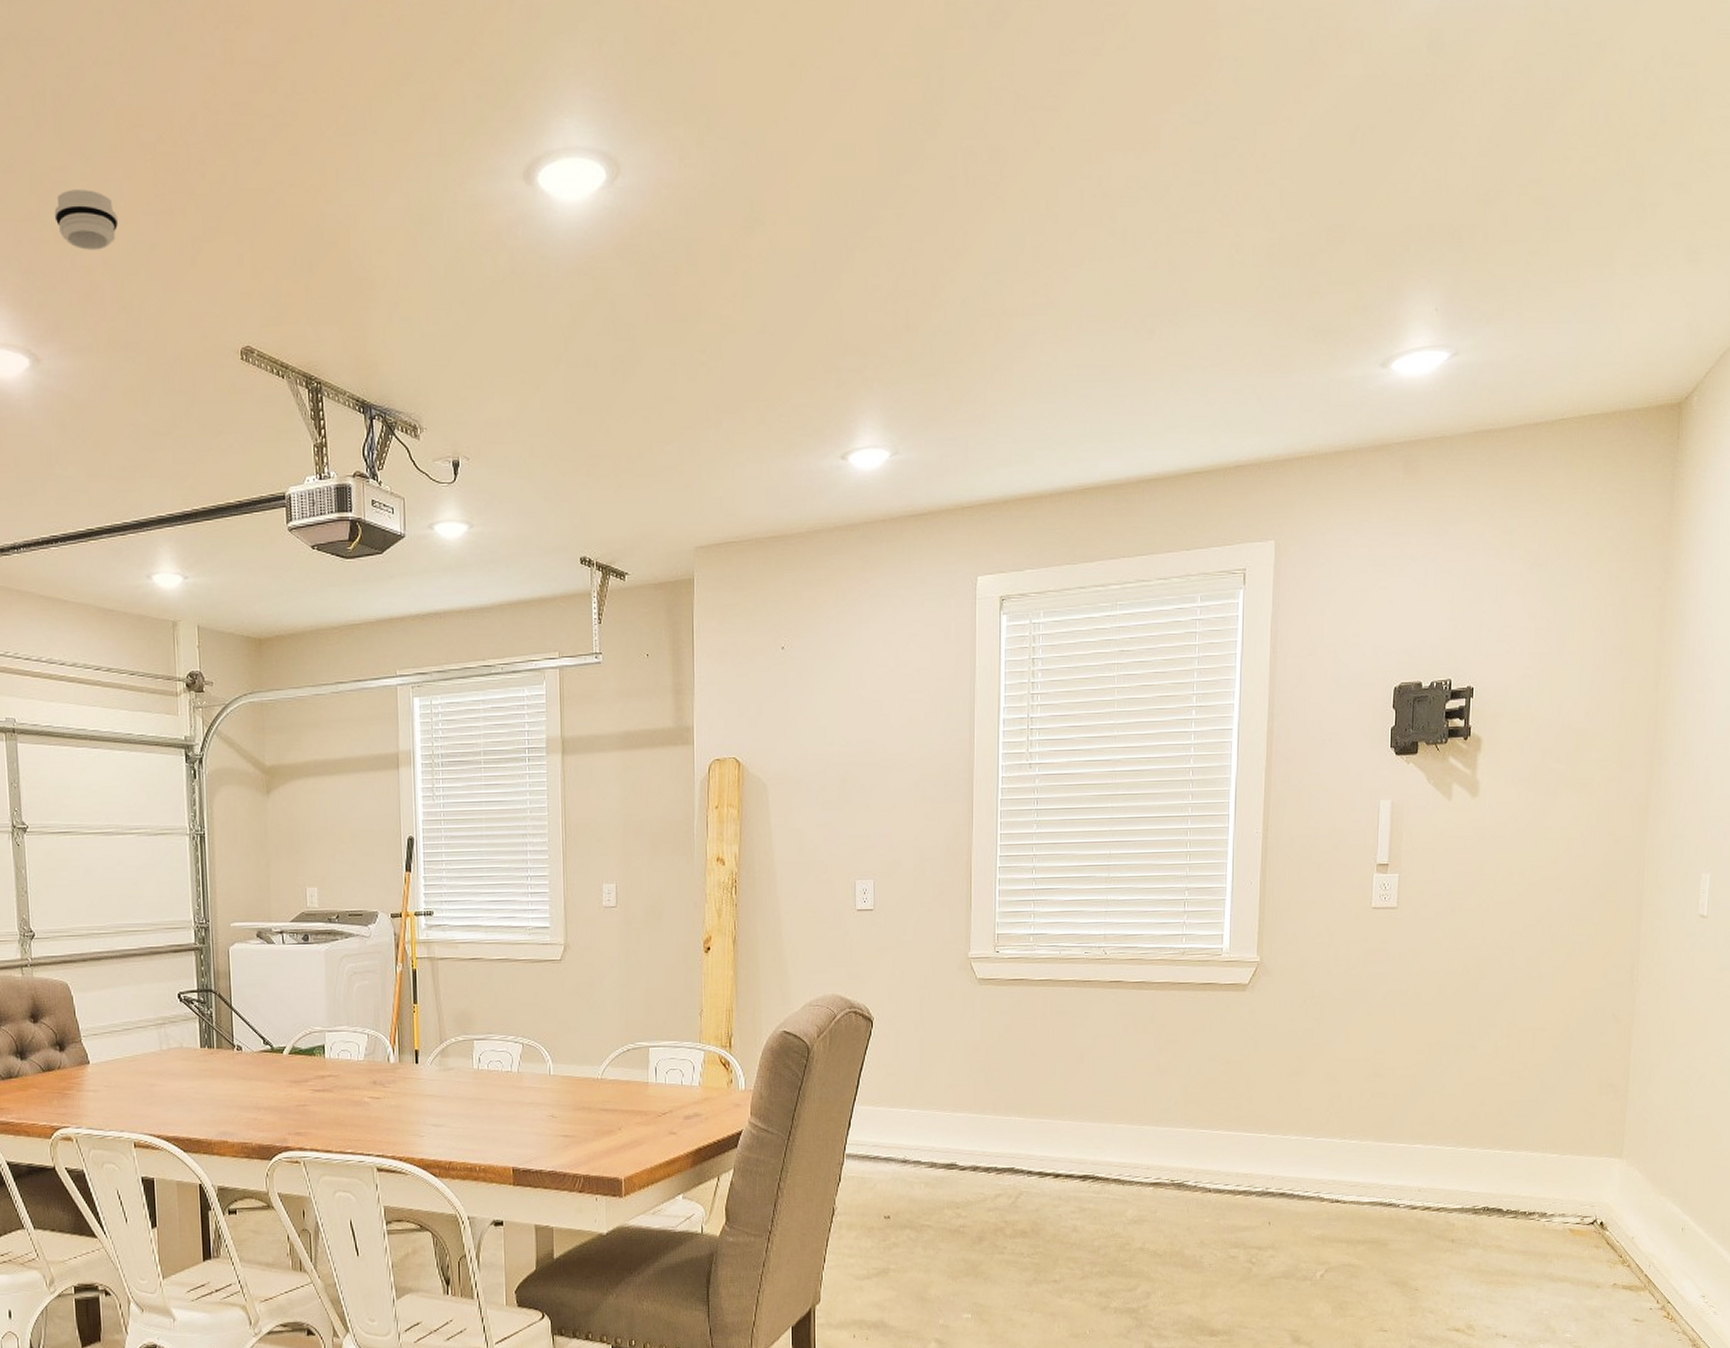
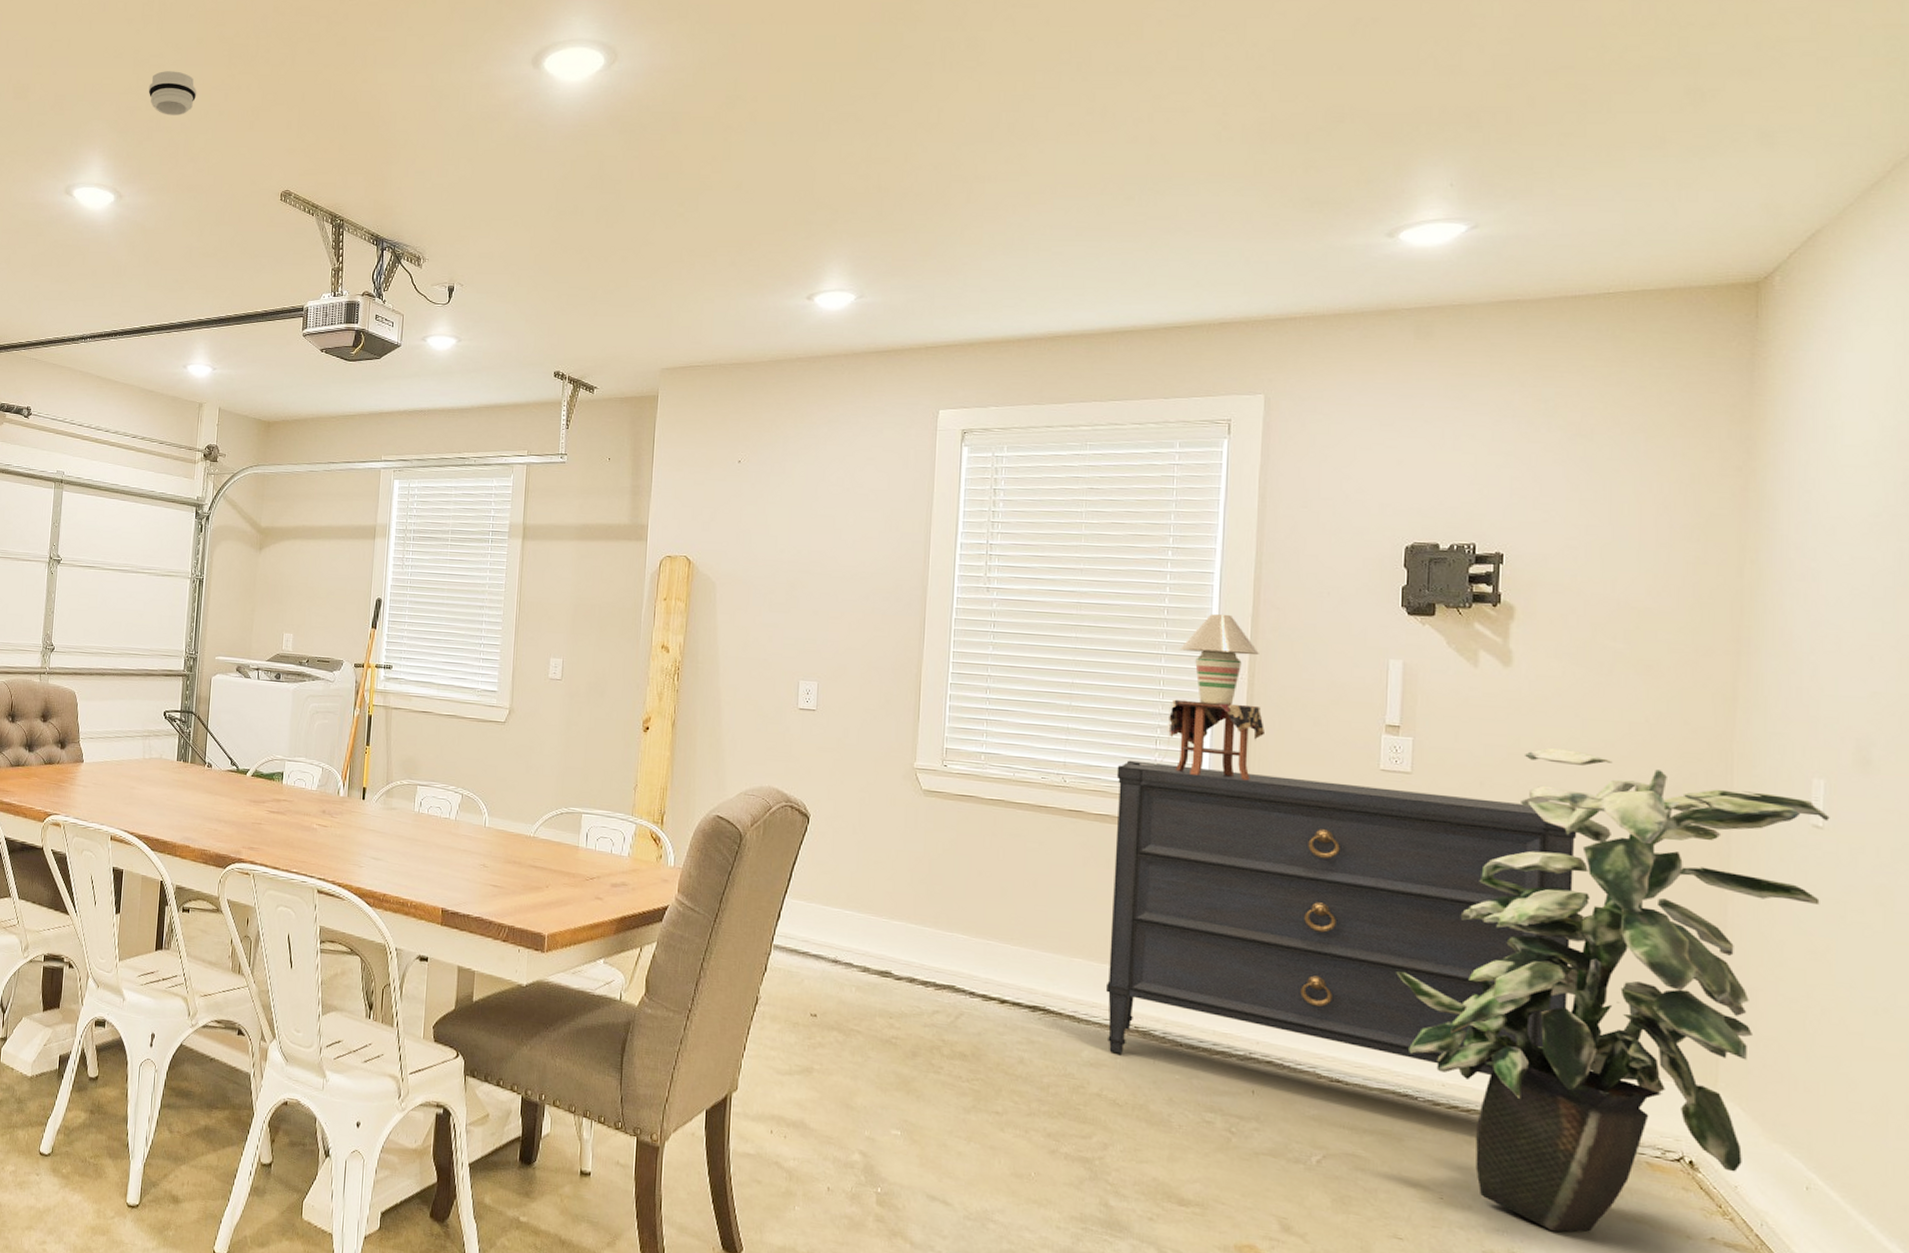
dresser: none [1145,924,1526,1208] -> present [1105,760,1577,1076]
table lamp: none [1163,771,1277,933] -> present [1130,614,1264,781]
indoor plant: none [1384,870,1712,1302] -> present [1396,748,1830,1233]

